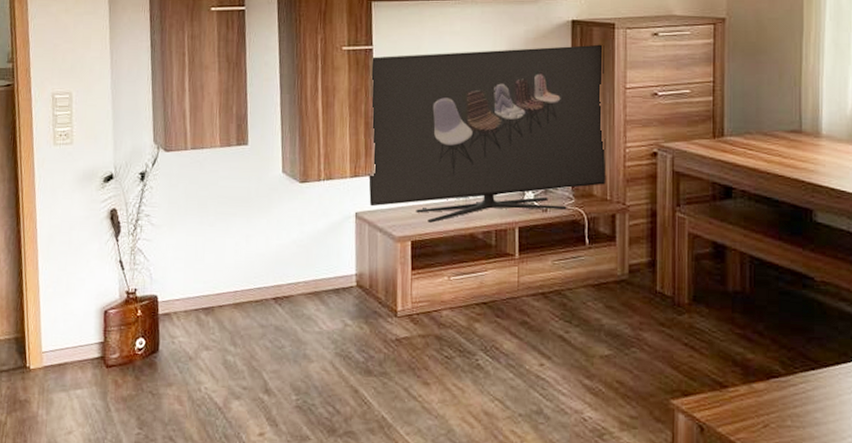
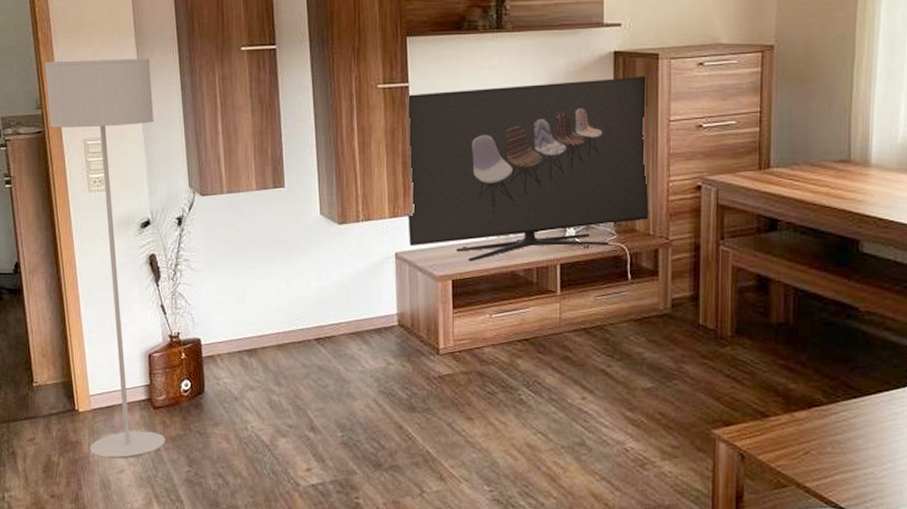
floor lamp: none [18,16,123,419] -> present [44,58,166,459]

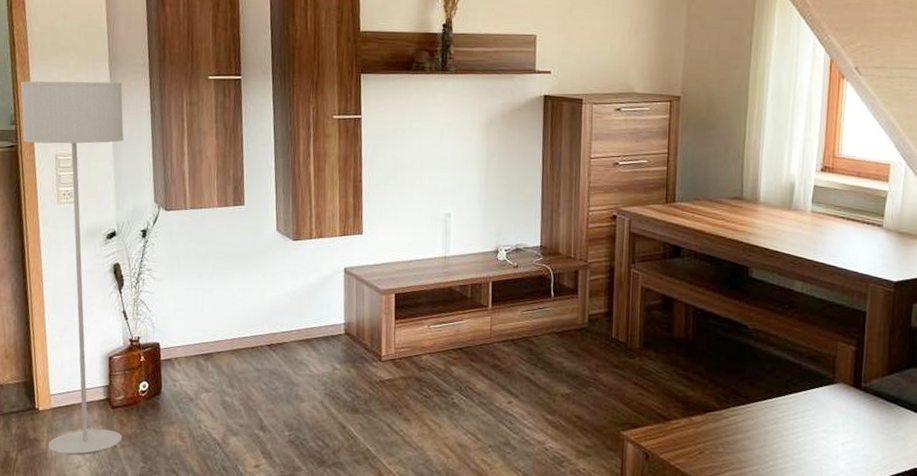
television: present [408,77,649,261] -> none [356,118,572,277]

